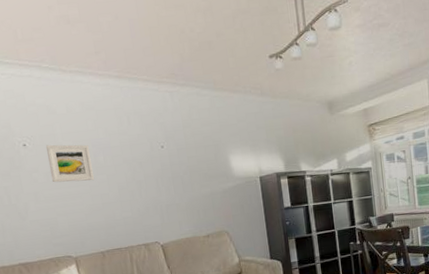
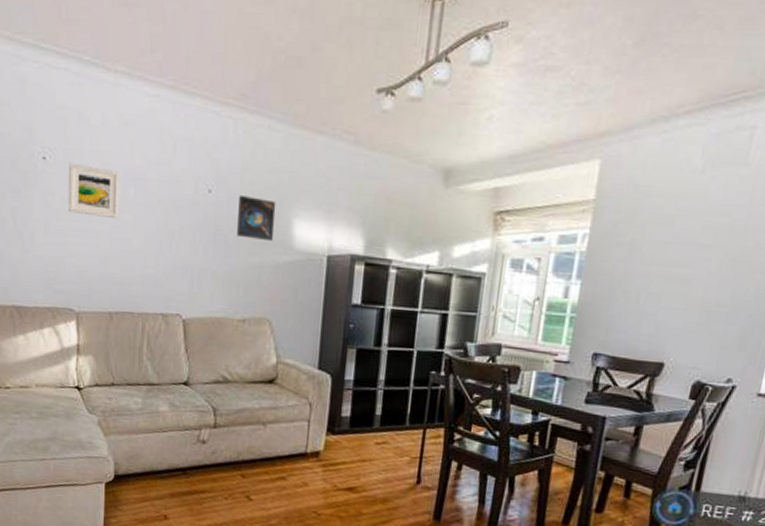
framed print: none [185,145,218,176] -> present [237,194,276,242]

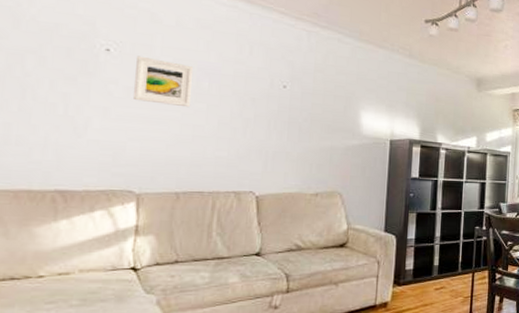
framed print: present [237,194,276,242] -> none [310,90,346,129]

